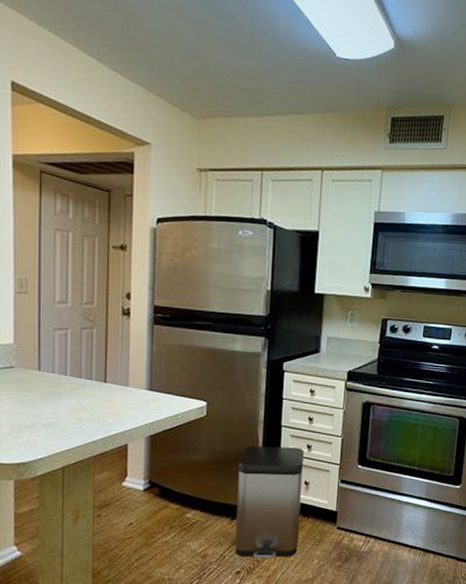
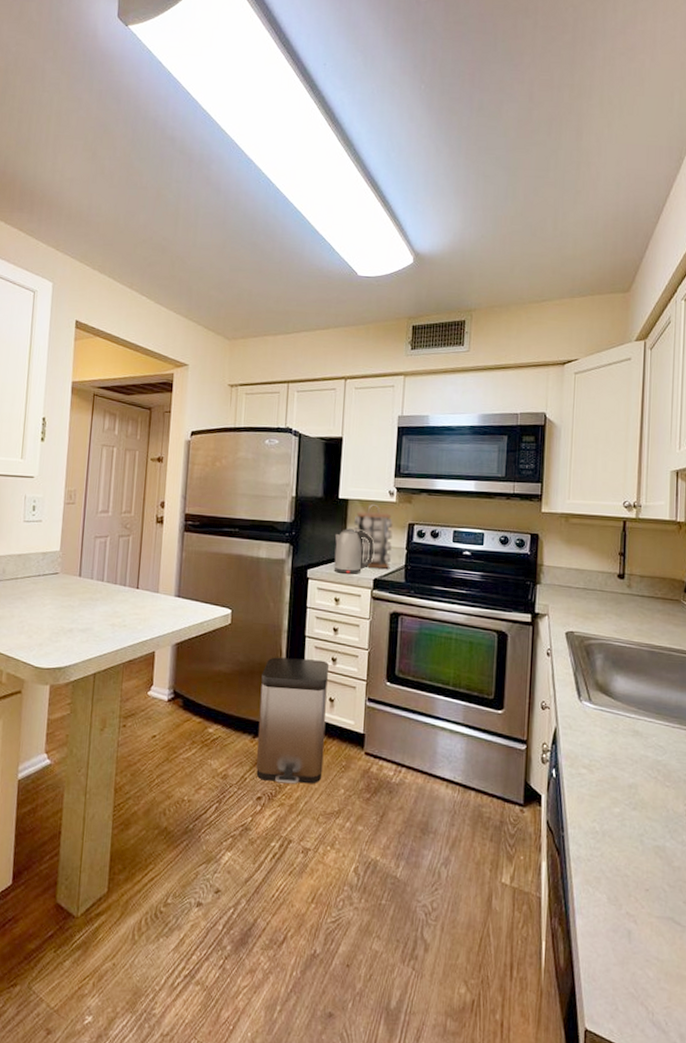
kettle: none [309,323,349,367] -> present [333,528,374,574]
spice rack: none [329,299,367,362] -> present [354,503,393,569]

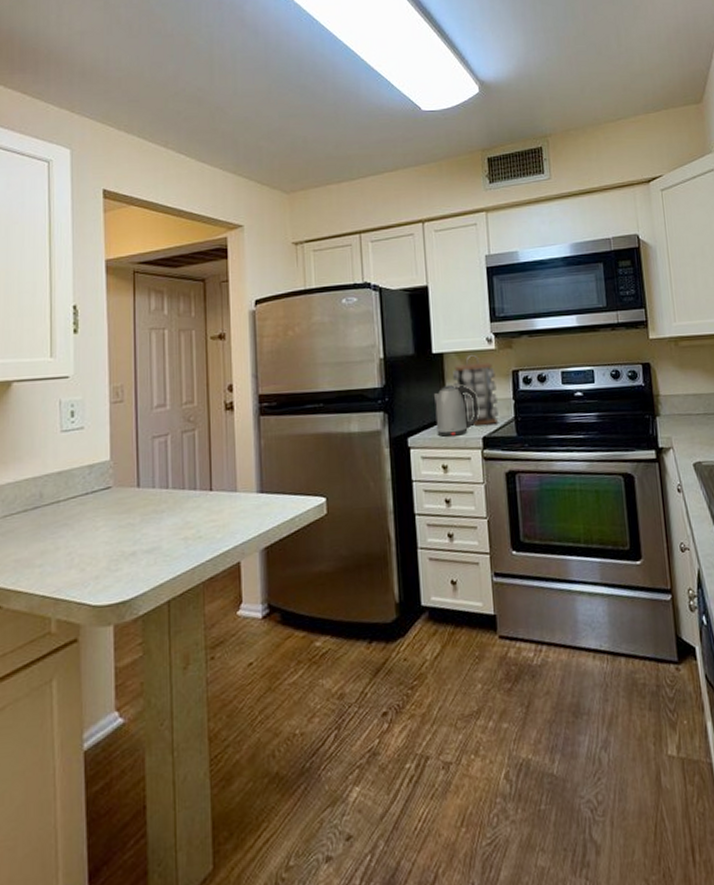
pedal bin: present [256,657,329,784] -> none [370,538,454,692]

